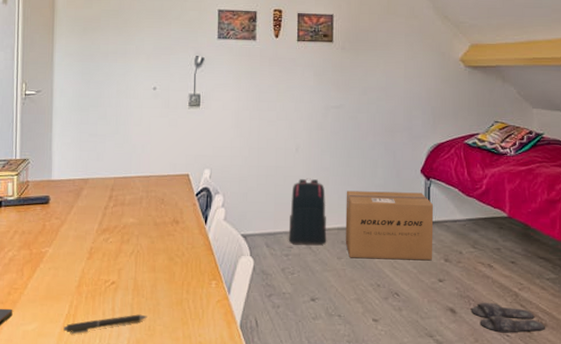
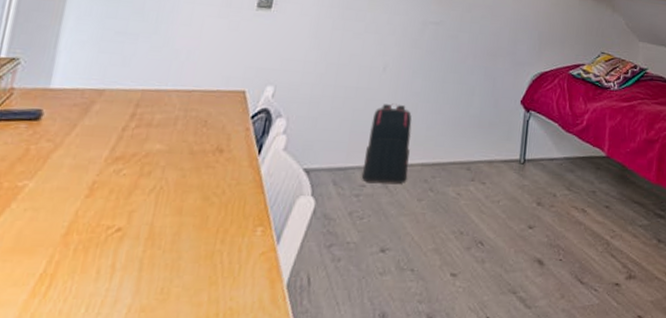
pen: present [63,314,147,335] -> none [32,272,162,302]
box: present [345,191,434,261] -> none [428,120,531,204]
slippers: present [472,302,545,333] -> none [560,252,634,287]

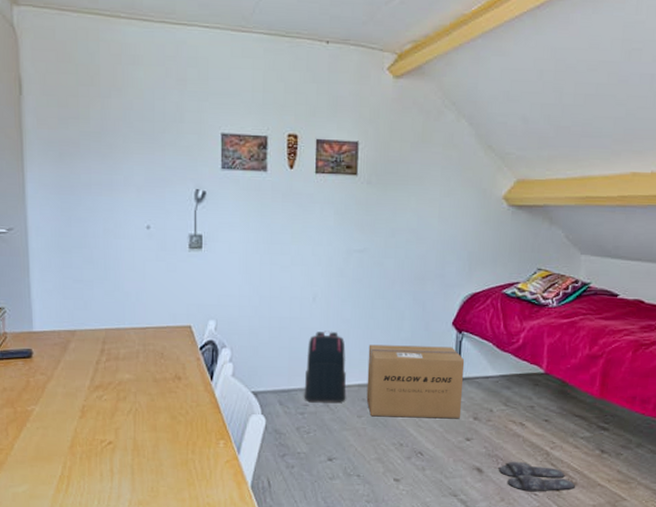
box: none [428,120,531,204] -> present [366,344,465,419]
slippers: none [560,252,634,287] -> present [499,461,575,492]

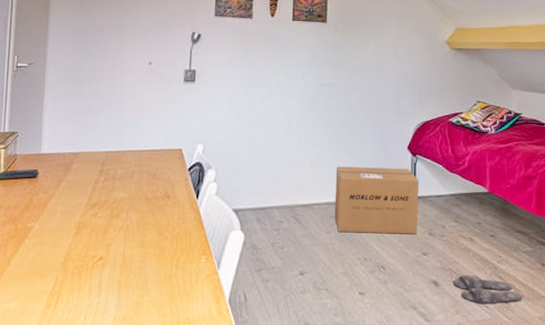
backpack: present [304,331,347,402] -> none [279,154,317,219]

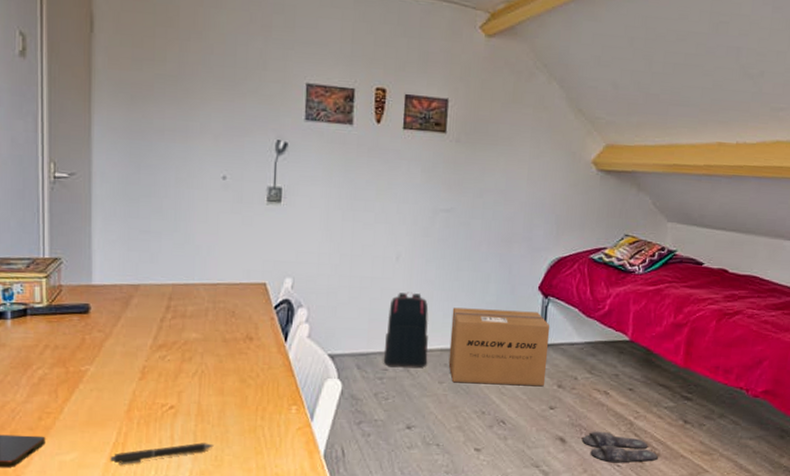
pen: none [47,290,135,312] -> present [110,442,214,466]
backpack: none [279,154,317,219] -> present [383,292,429,367]

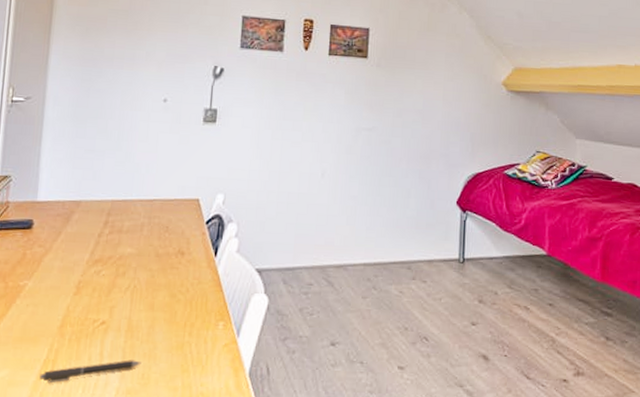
backpack: present [383,292,429,367] -> none [308,207,353,282]
box: present [448,307,550,387] -> none [371,222,469,302]
slippers: present [582,431,658,463] -> none [505,348,582,383]

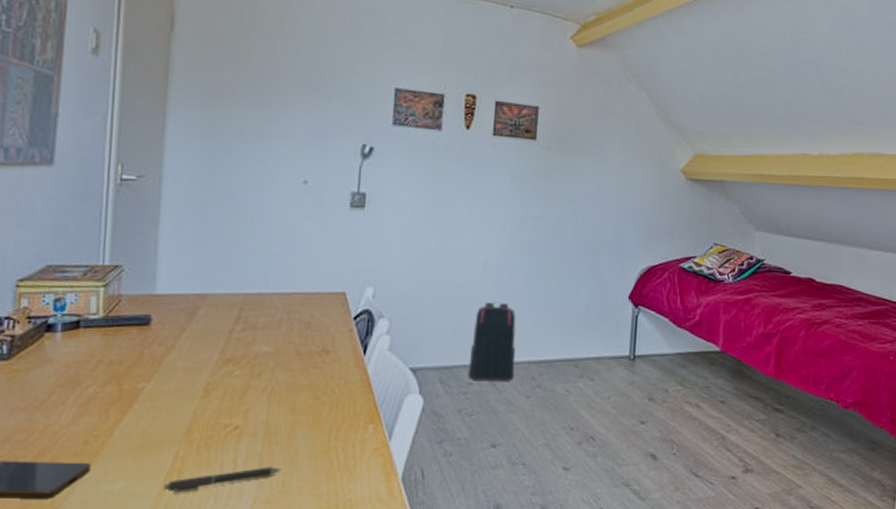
backpack: none [308,207,353,282] -> present [468,301,516,381]

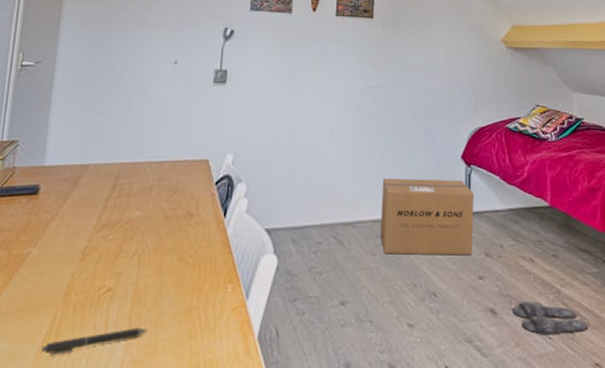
backpack: present [468,301,516,381] -> none [317,164,361,240]
box: none [536,317,641,400] -> present [380,178,474,256]
slippers: none [674,446,751,480] -> present [513,301,588,335]

